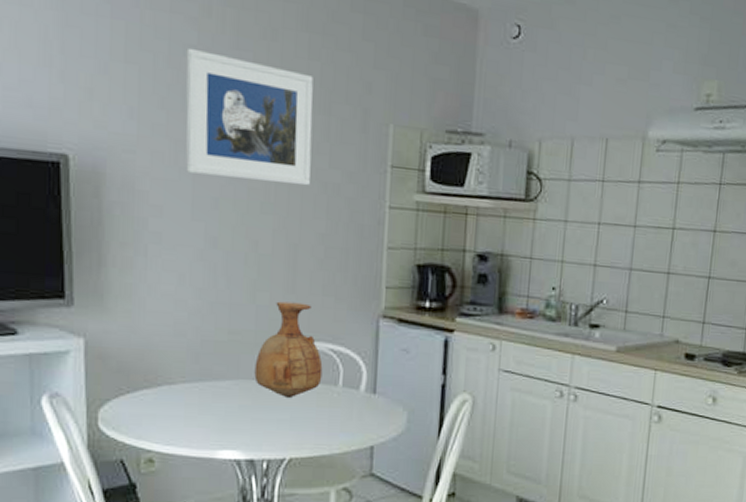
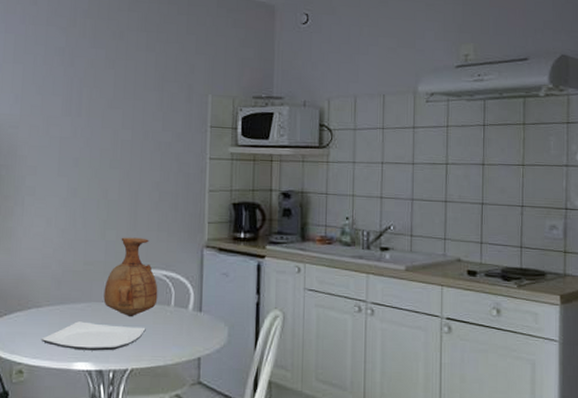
plate: none [175,402,308,438] -> present [41,321,146,351]
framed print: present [185,48,313,186] -> none [54,49,150,146]

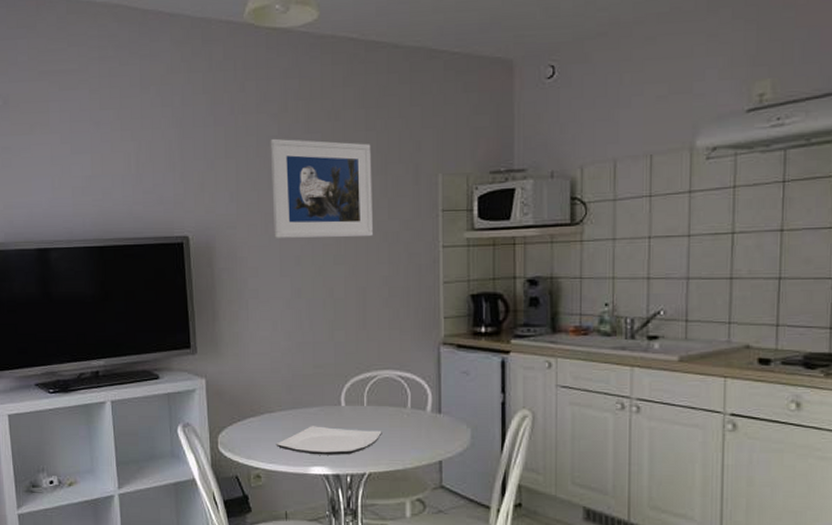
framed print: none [54,49,150,146] -> present [270,138,373,239]
vase: present [103,237,158,318] -> none [336,337,393,421]

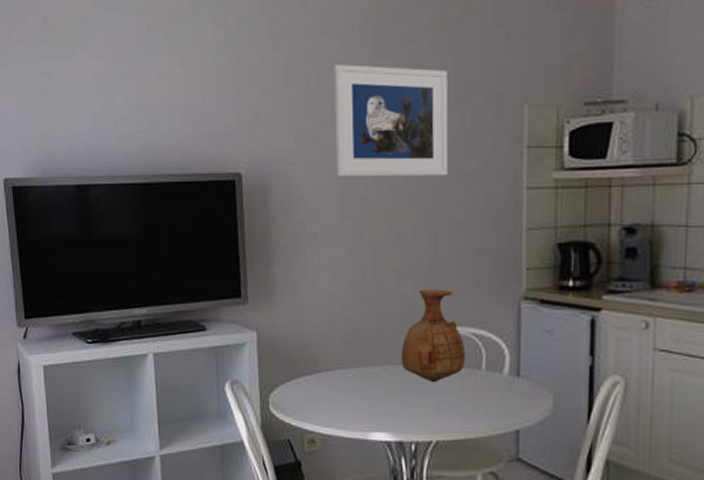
plate: present [276,426,382,455] -> none [333,387,452,421]
vase: none [336,337,393,421] -> present [401,289,466,383]

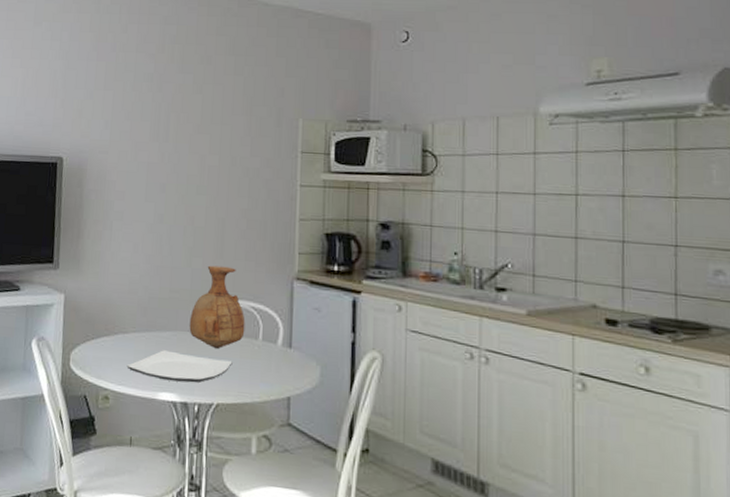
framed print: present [333,63,449,178] -> none [142,75,238,172]
plate: none [333,387,452,421] -> present [126,350,233,383]

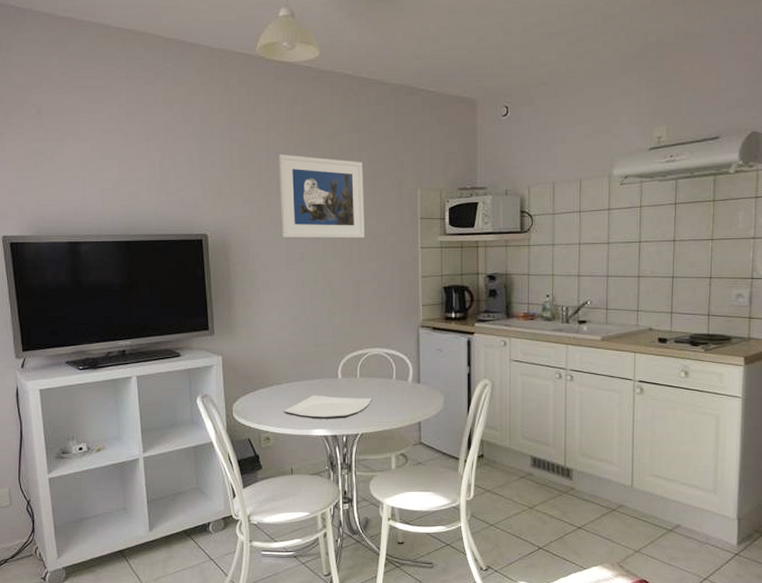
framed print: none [142,75,238,172] -> present [278,154,364,239]
vase: present [189,265,245,350] -> none [334,321,381,390]

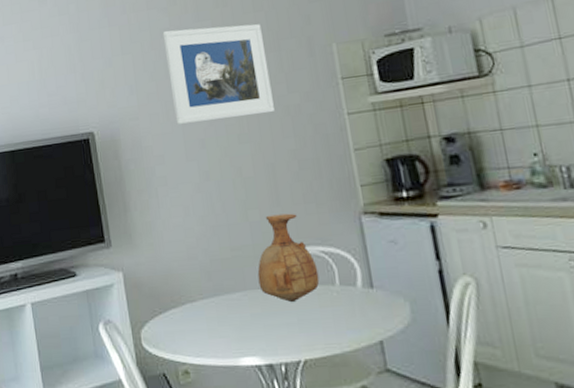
plate: present [283,395,372,419] -> none [201,312,313,345]
vase: none [334,321,381,390] -> present [257,213,320,303]

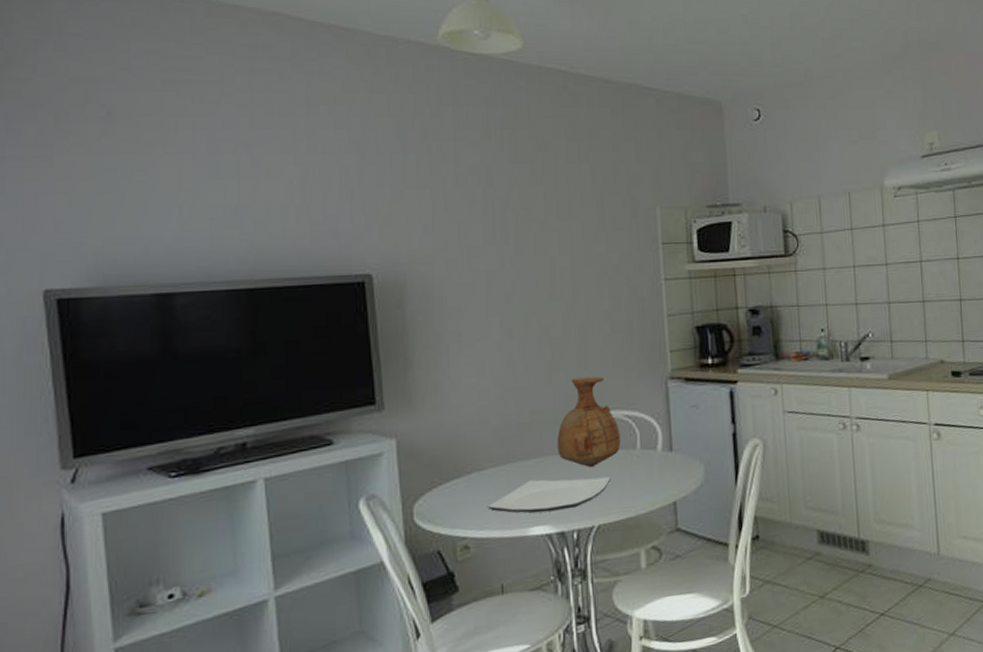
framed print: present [162,24,274,124] -> none [471,167,591,275]
plate: none [201,312,313,345] -> present [487,476,611,514]

